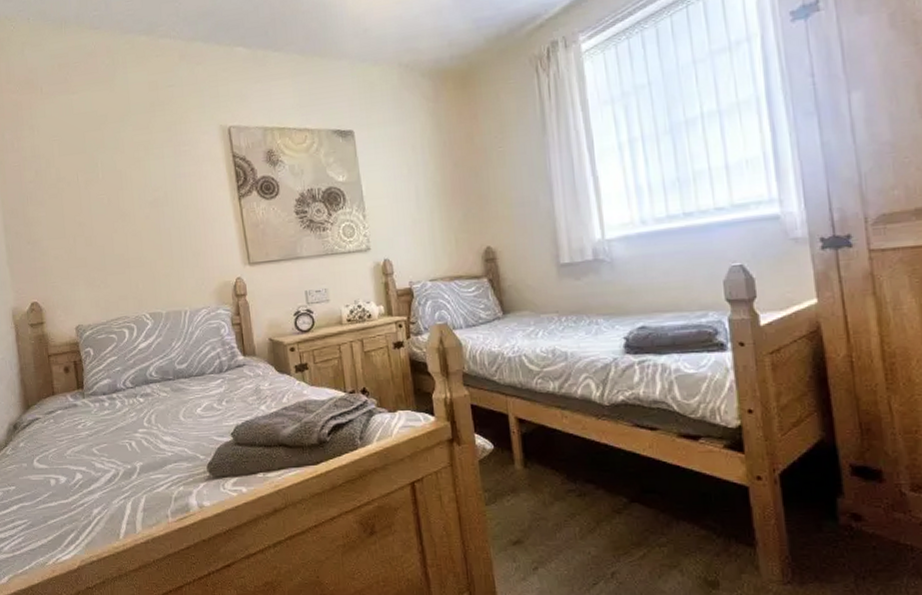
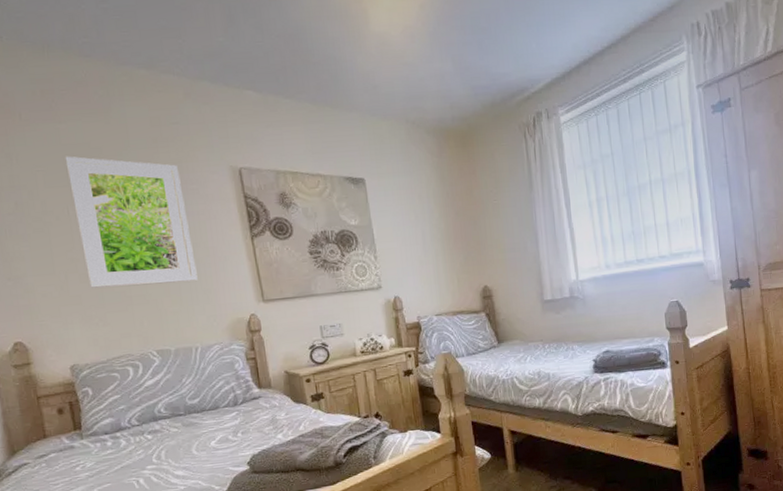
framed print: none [76,124,188,251] -> present [65,156,198,288]

